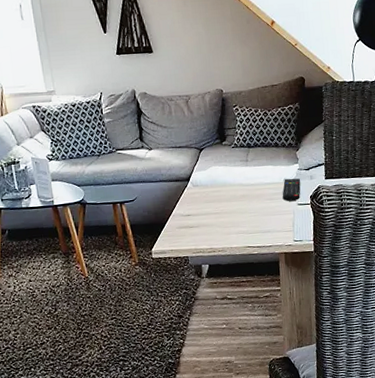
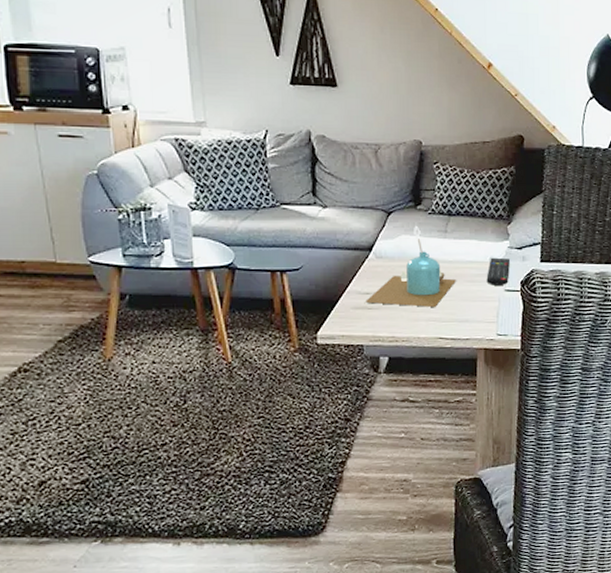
candle: none [187,157,259,223] -> present [365,225,457,307]

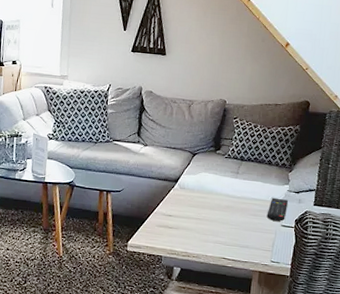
candle: present [365,225,457,307] -> none [168,166,243,232]

